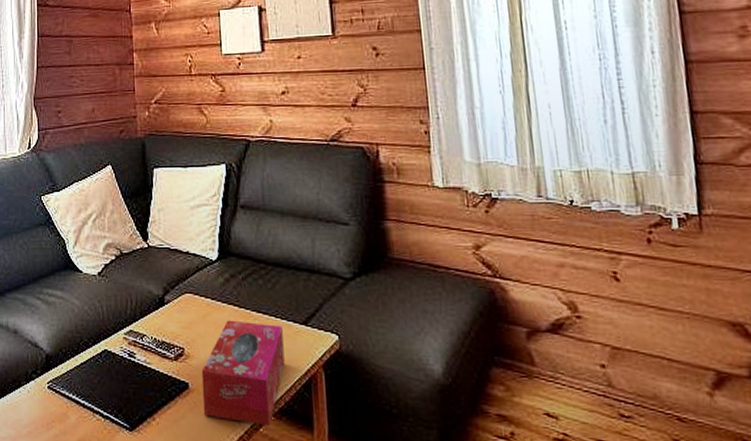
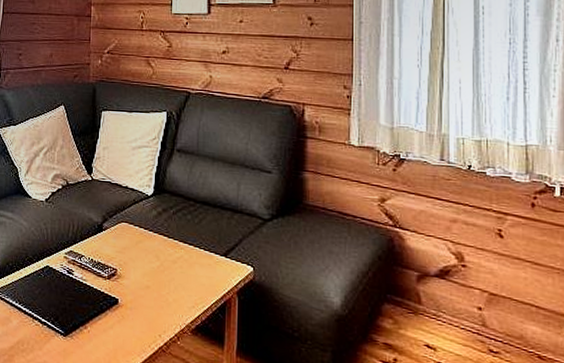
tissue box: present [201,320,285,427] -> none [129,247,205,341]

